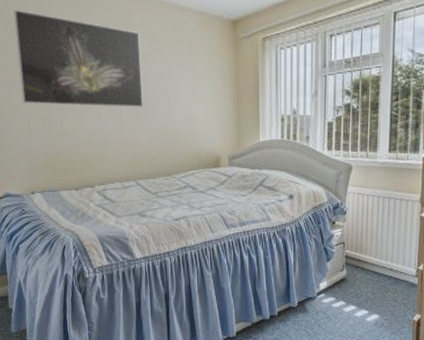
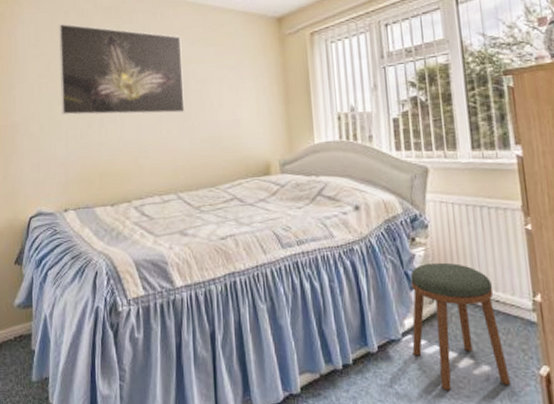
stool: none [324,240,392,332] -> present [410,262,511,390]

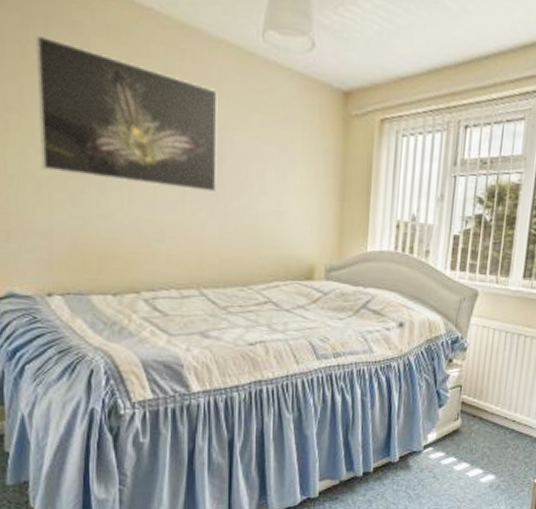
stool: present [410,262,511,390] -> none [430,383,513,495]

